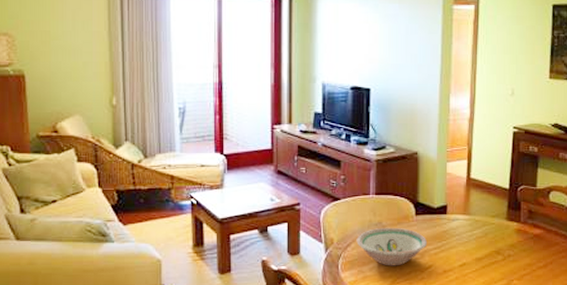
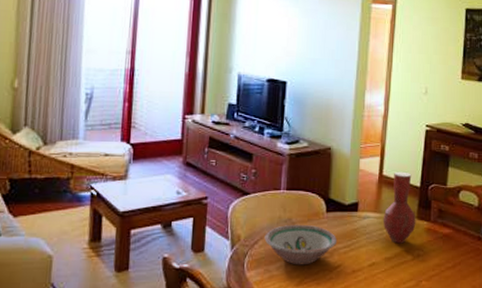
vase: none [472,174,506,245] -> present [383,171,416,244]

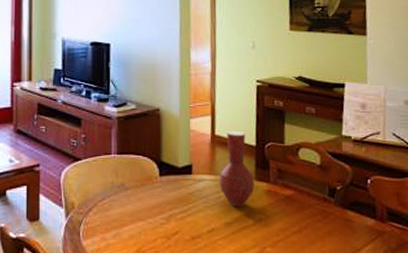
bowl: present [264,224,338,265] -> none [98,189,173,233]

